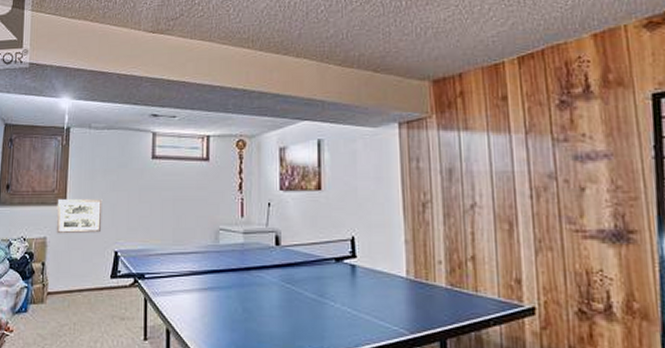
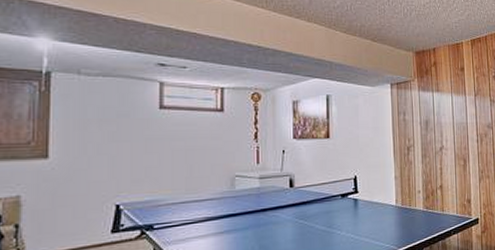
wall art: present [56,199,103,234] -> none [34,151,98,191]

